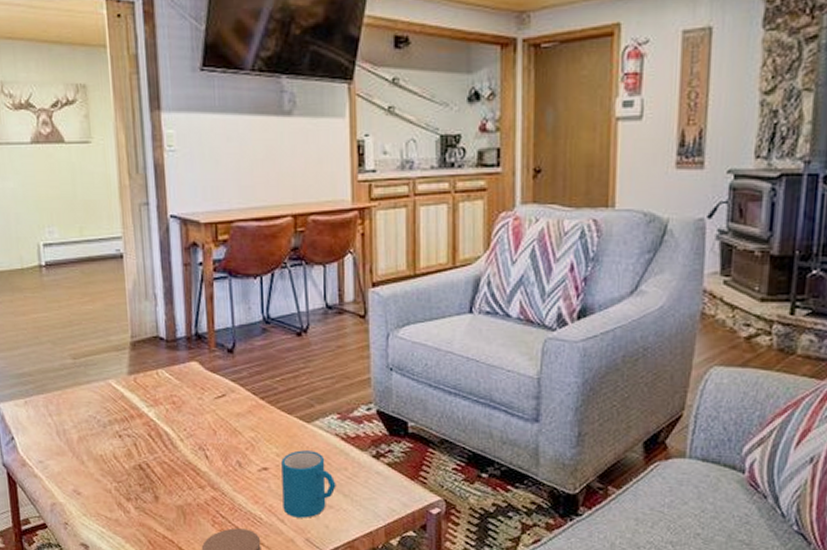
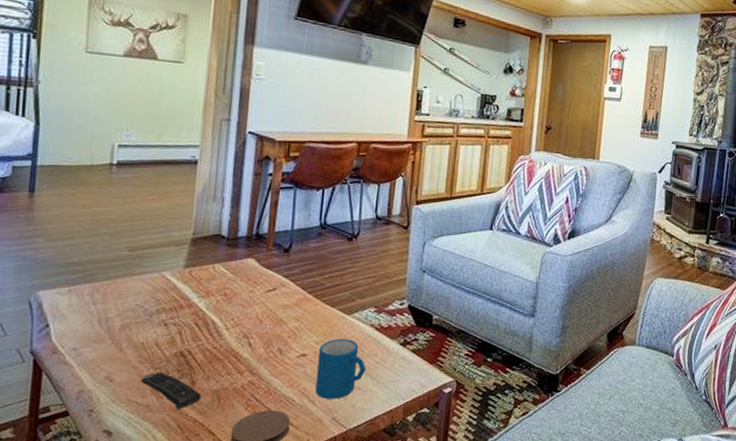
remote control: none [105,486,167,524] -> present [140,372,202,409]

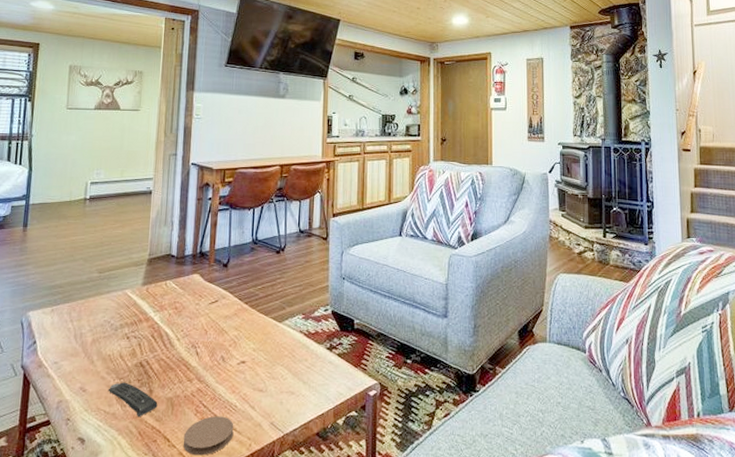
mug: present [315,338,366,399] -> none [255,345,298,404]

